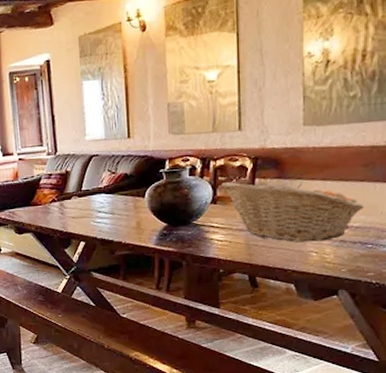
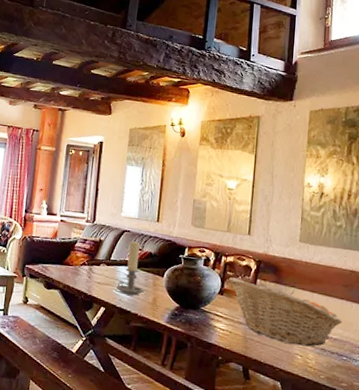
candle holder: none [94,165,125,224] -> present [116,241,145,296]

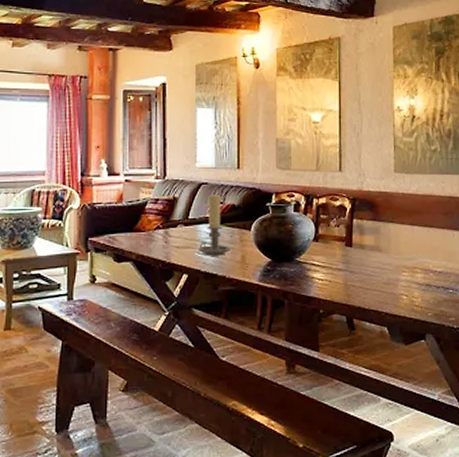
fruit basket: present [229,277,342,347] -> none [323,221,445,285]

